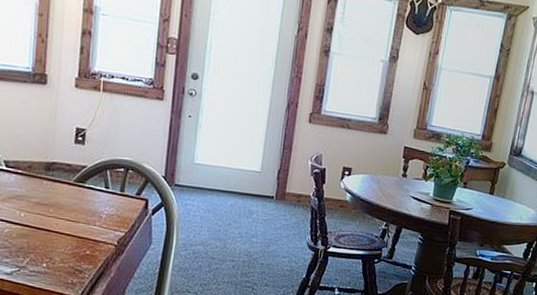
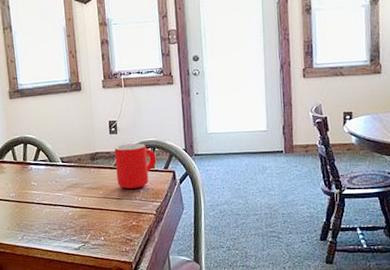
mug: none [75,158,129,212] -> present [114,143,157,189]

